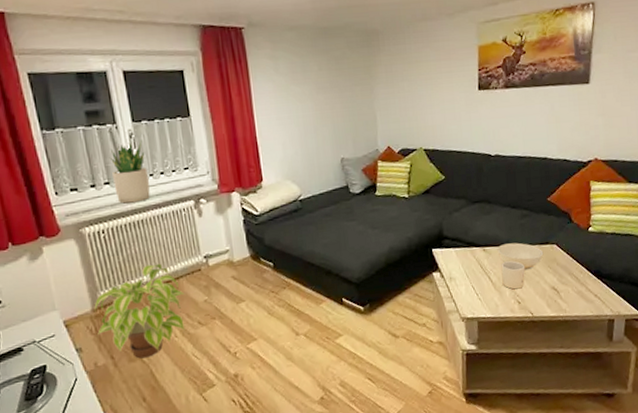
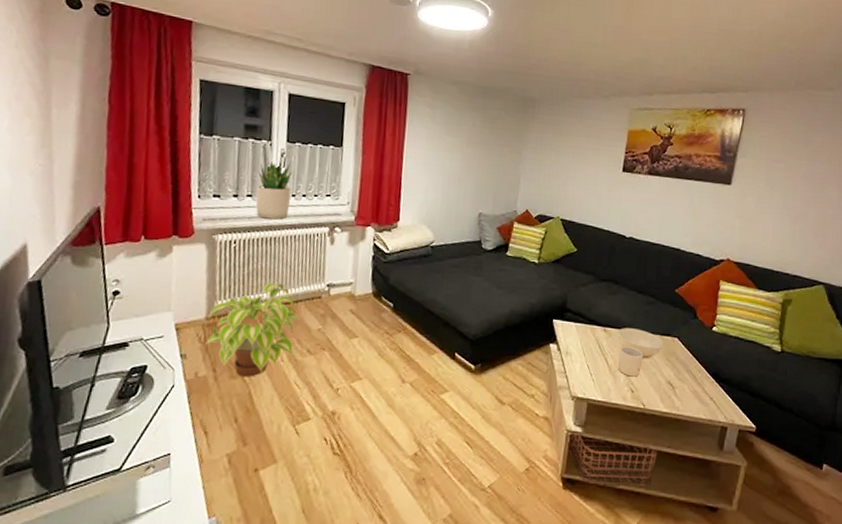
basket: none [465,349,551,394] -> present [567,433,657,486]

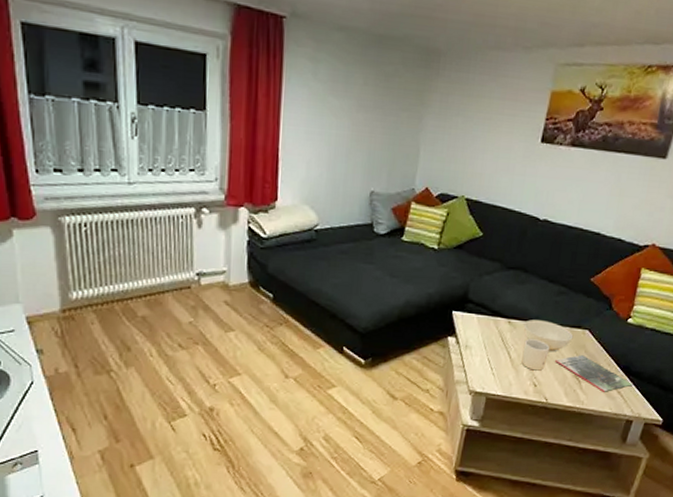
plant: present [205,282,300,377] -> none [63,271,168,373]
planter: present [255,158,292,220] -> none [104,124,147,199]
basket: present [567,433,657,486] -> none [463,427,557,478]
magazine: none [649,362,724,398] -> present [555,355,633,392]

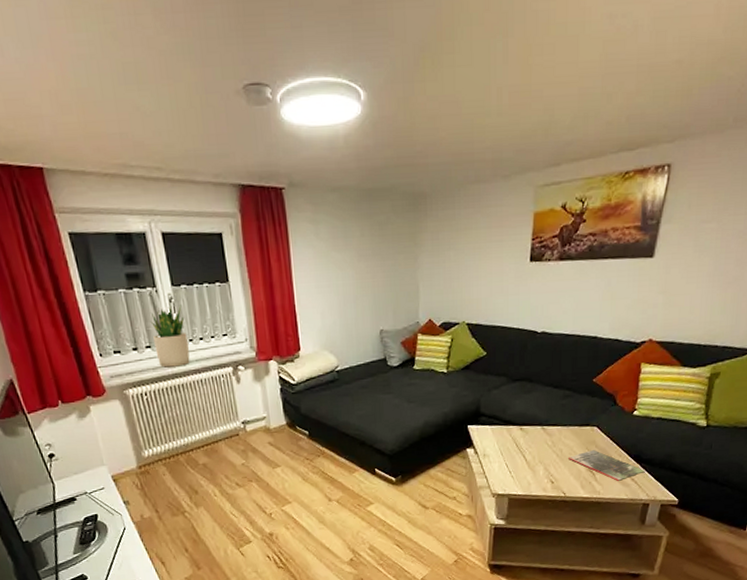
planter: none [104,124,147,199] -> present [150,304,190,368]
mug: present [521,339,551,371] -> none [537,441,562,469]
bowl: present [523,319,574,351] -> none [535,423,583,450]

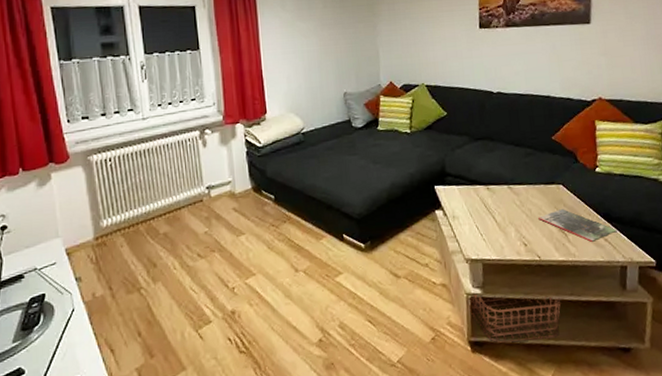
planter: present [150,304,190,368] -> none [121,71,158,133]
basket: none [492,525,579,567] -> present [469,295,561,344]

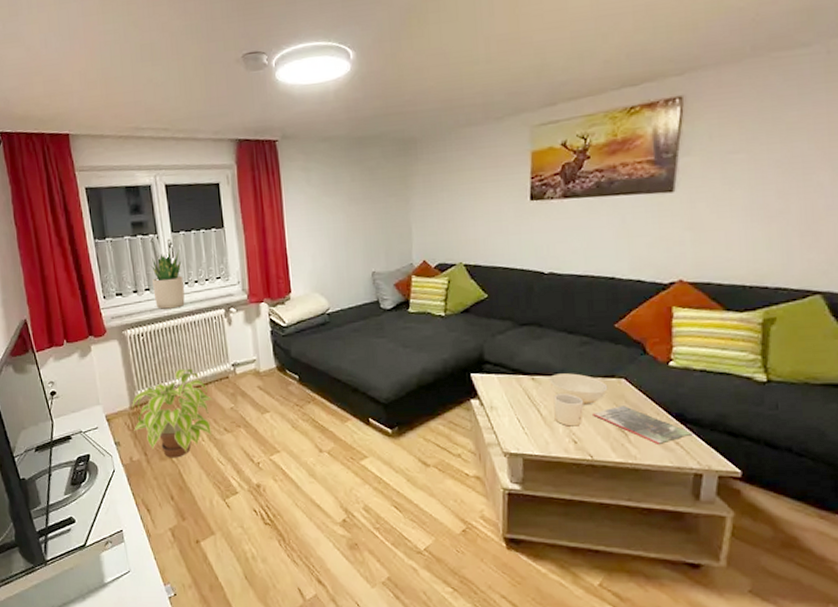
plant: none [96,193,186,291] -> present [132,368,213,458]
planter: none [121,71,158,133] -> present [150,249,185,309]
basket: present [469,295,561,344] -> none [506,491,615,544]
bowl: none [501,181,550,210] -> present [549,373,608,404]
mug: none [505,200,531,231] -> present [553,393,584,427]

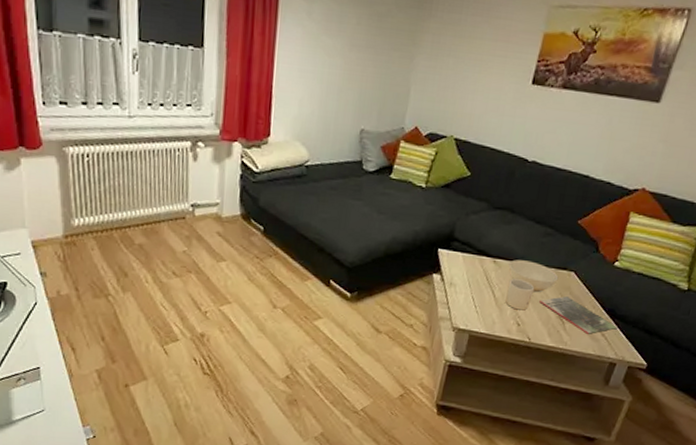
plant: present [132,368,213,458] -> none [65,201,164,297]
planter: present [150,249,185,309] -> none [107,60,147,132]

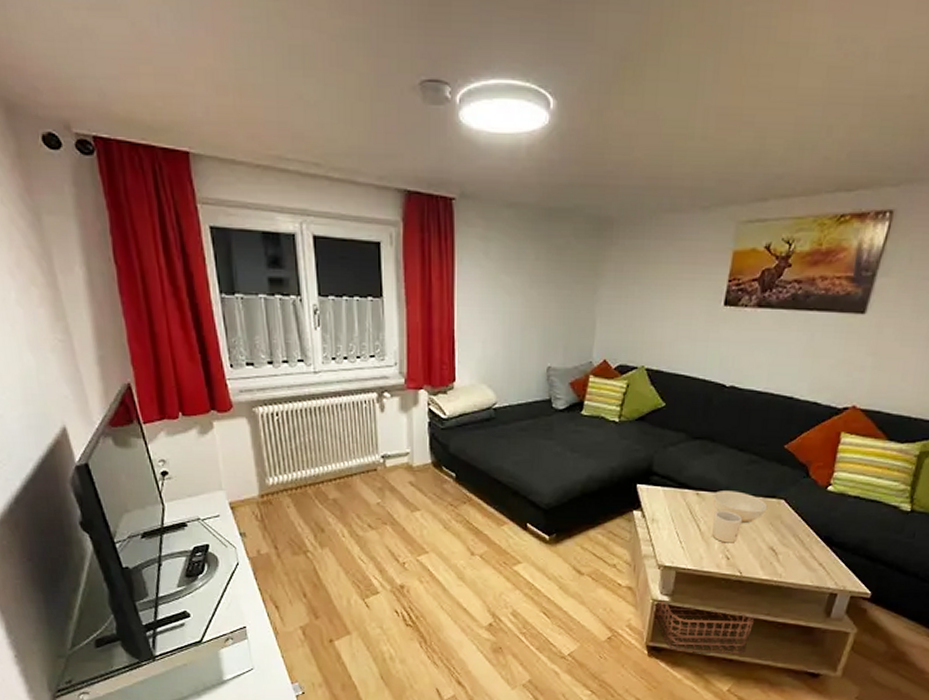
basket: none [445,363,539,416] -> present [653,602,754,654]
magazine: present [539,296,618,334] -> none [749,526,836,564]

